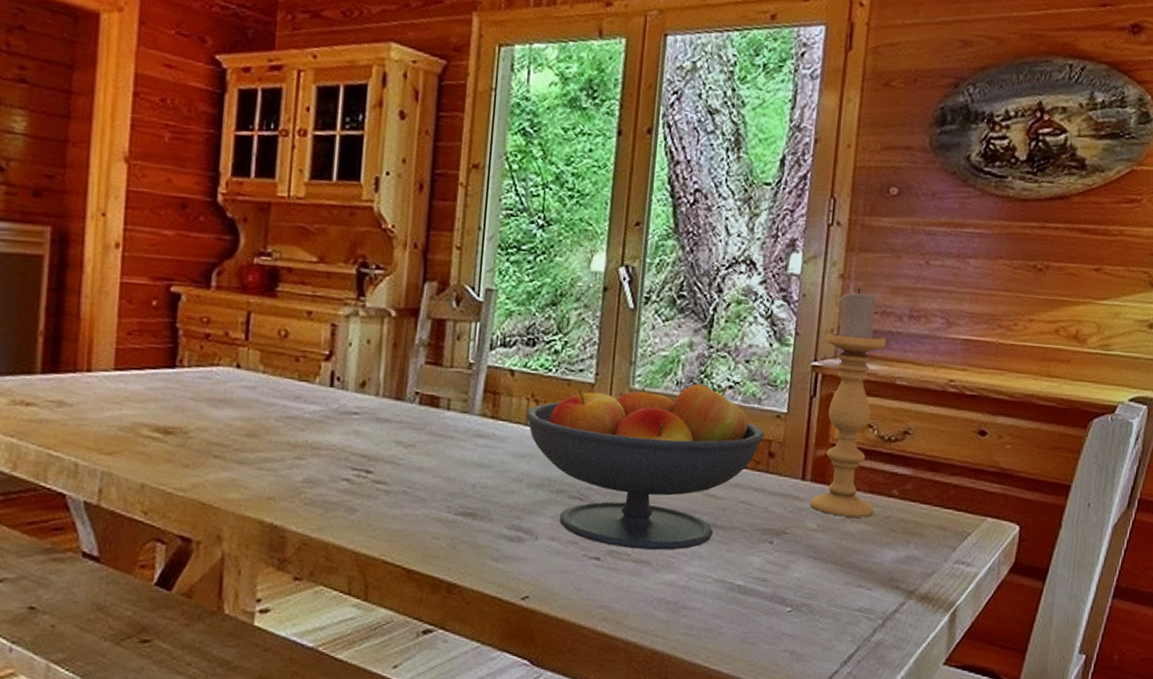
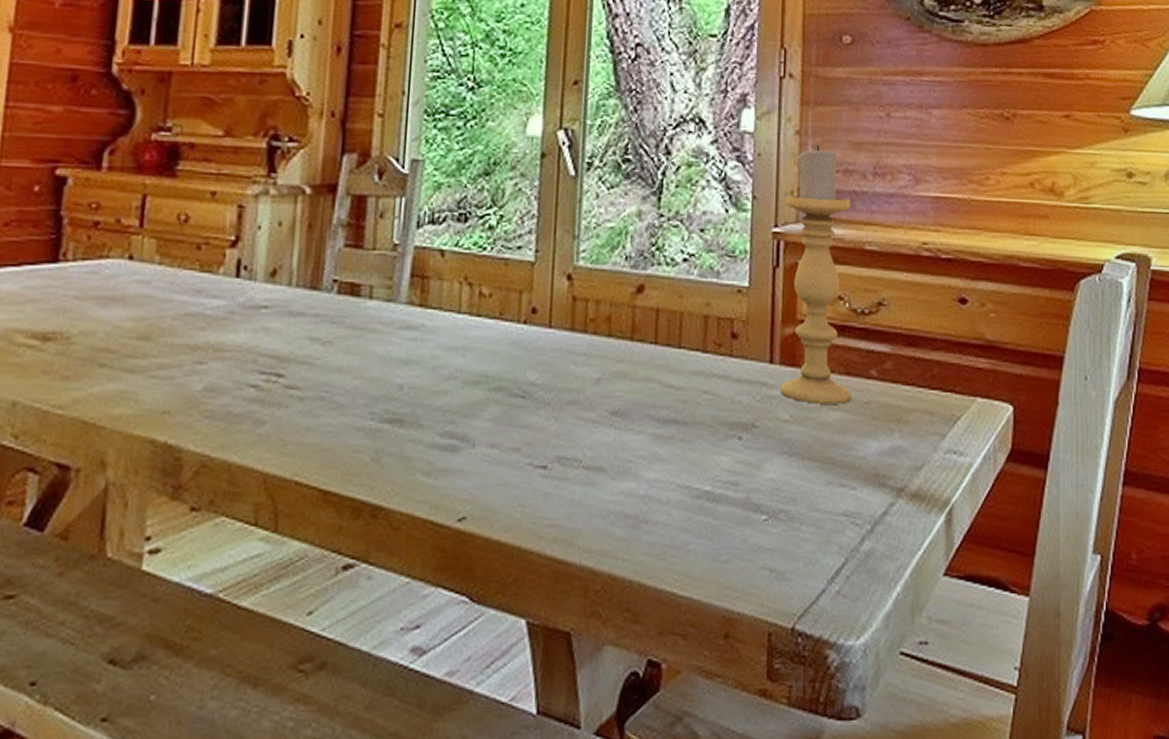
fruit bowl: present [525,383,764,551] -> none [458,257,725,453]

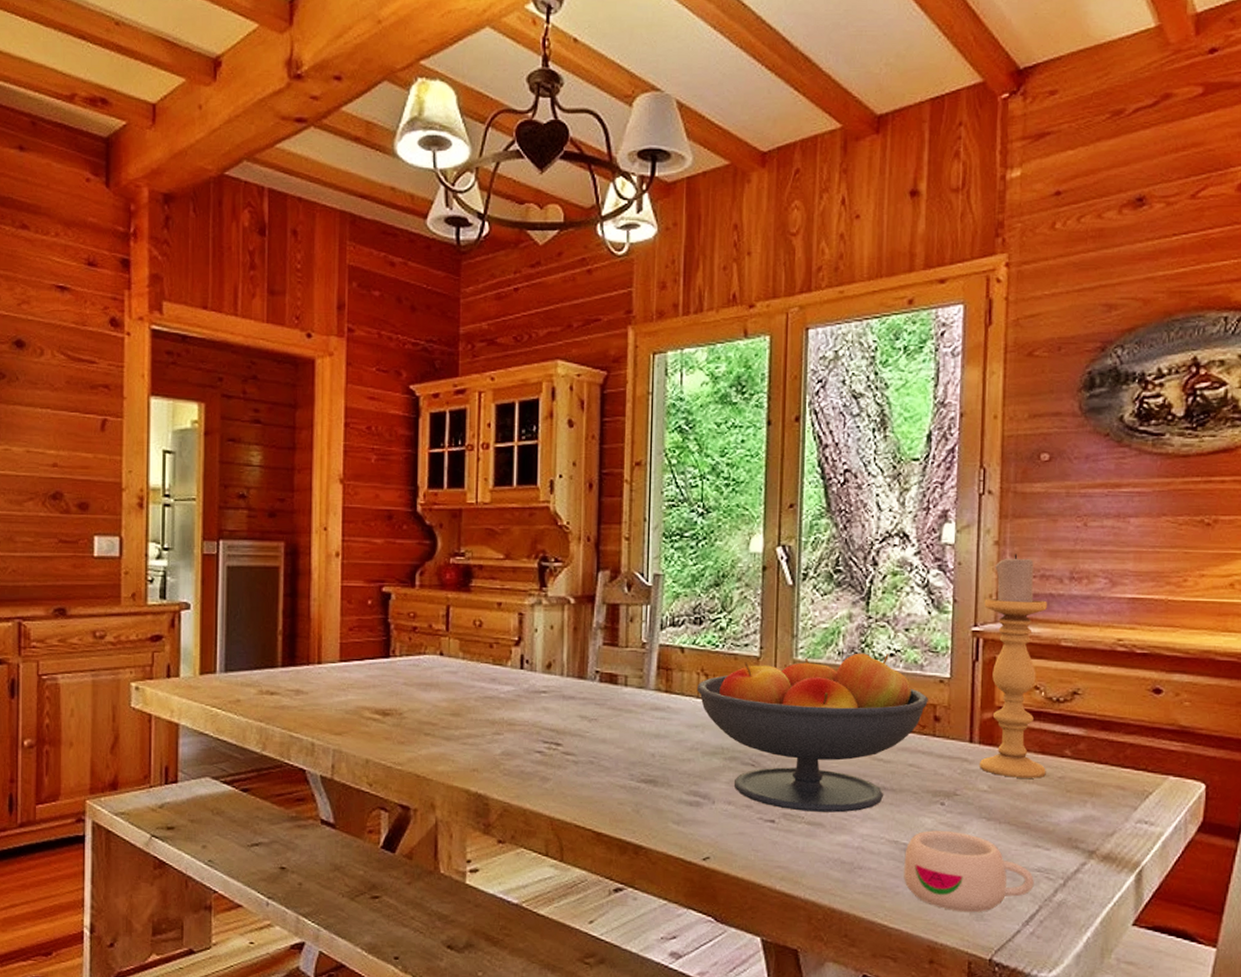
fruit bowl: none [458,257,725,453] -> present [696,653,928,813]
mug: none [696,471,840,571] -> present [904,830,1034,913]

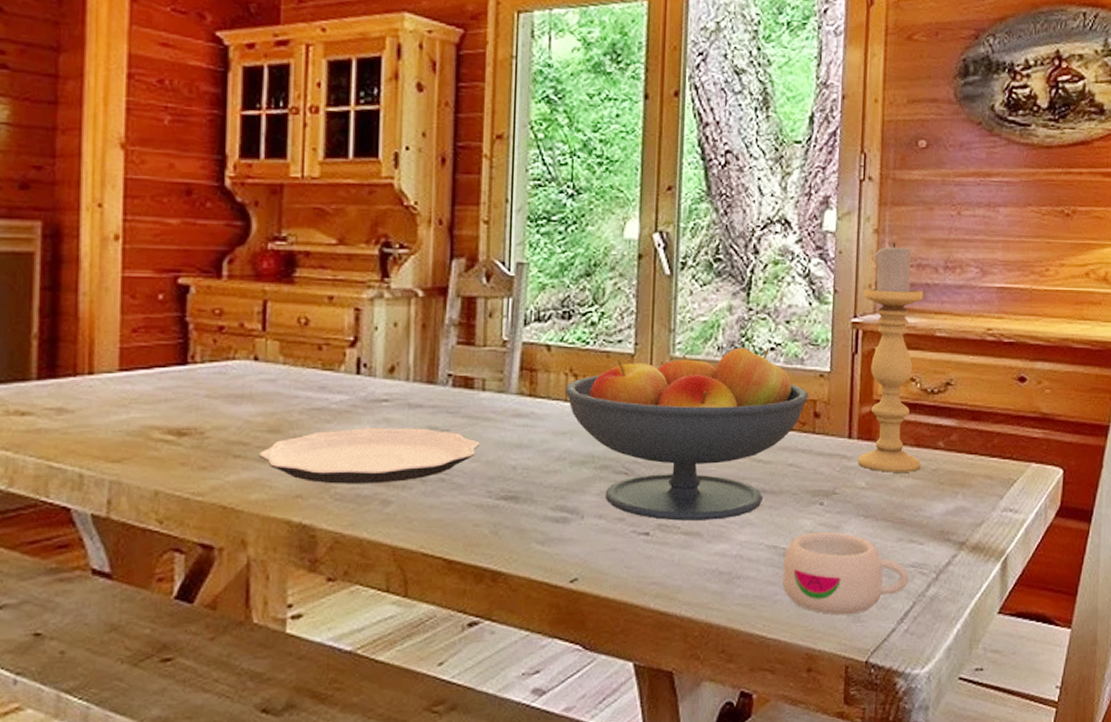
plate: none [443,715,623,763] -> present [258,428,480,484]

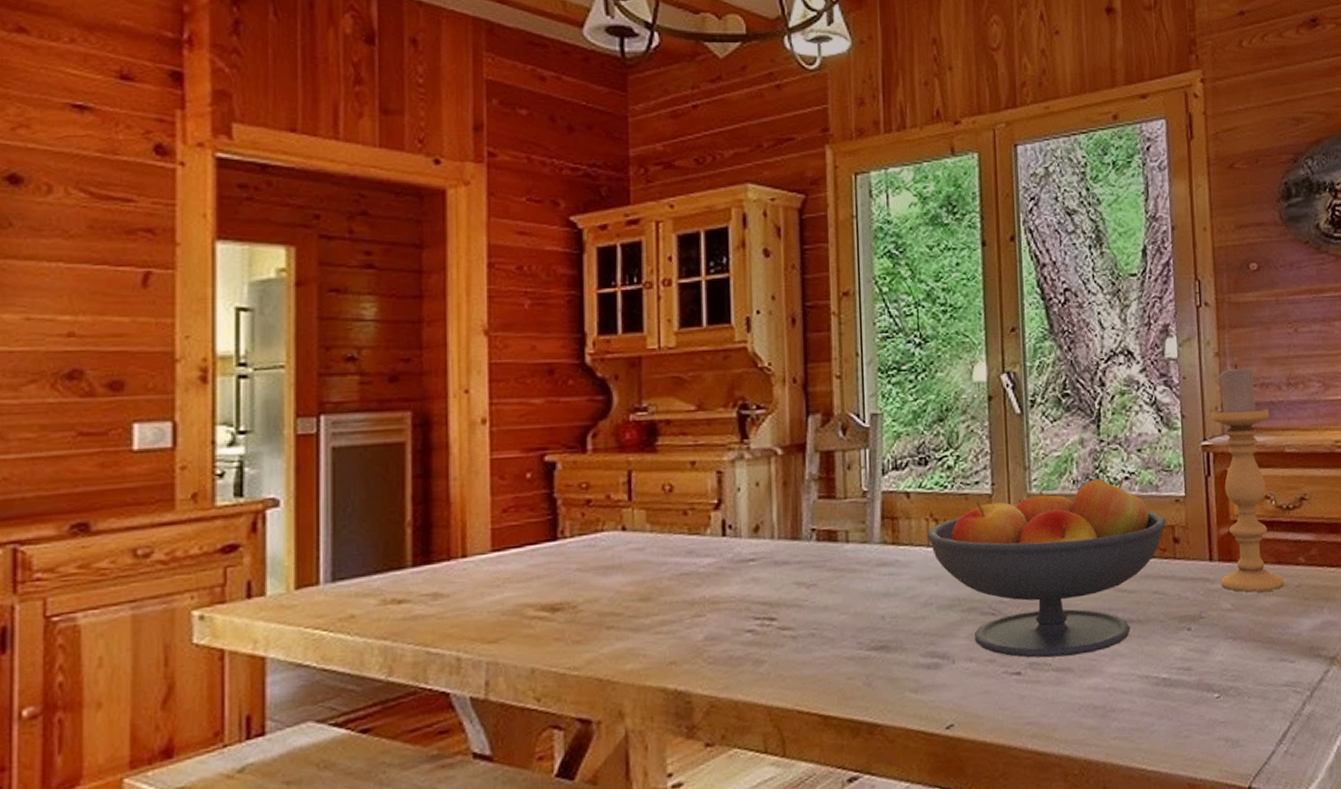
plate: present [258,428,480,484] -> none [630,584,847,648]
mug: present [783,532,909,615] -> none [1156,656,1283,742]

